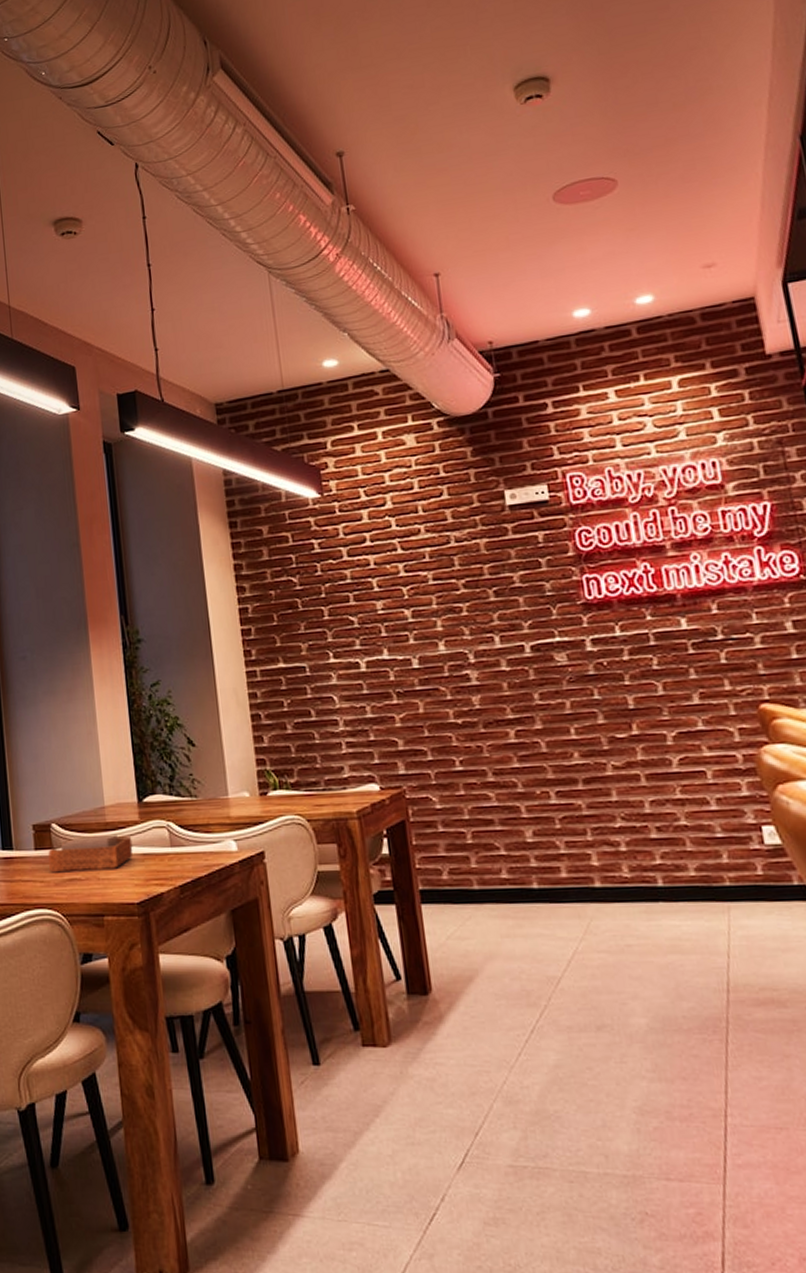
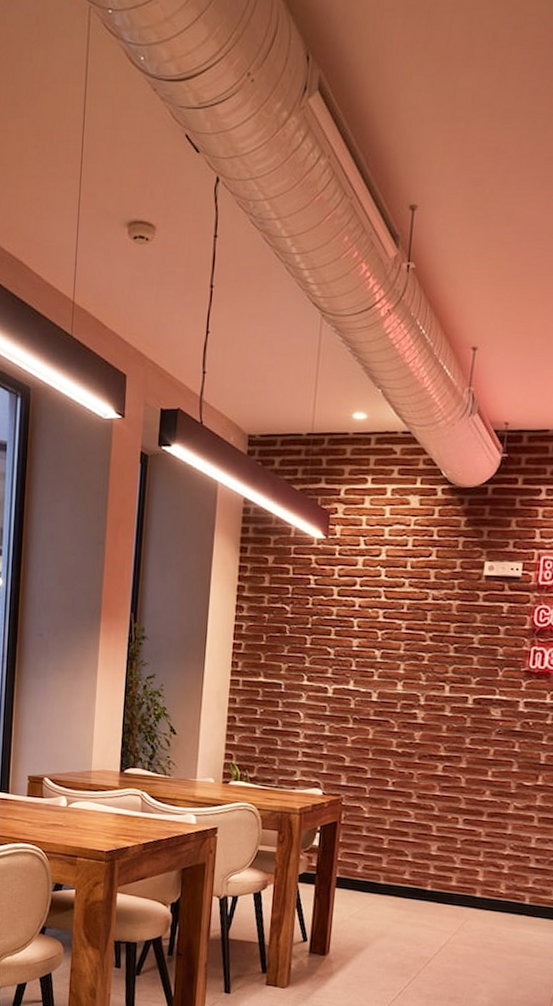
napkin holder: present [48,835,133,873] -> none [36,792,110,822]

